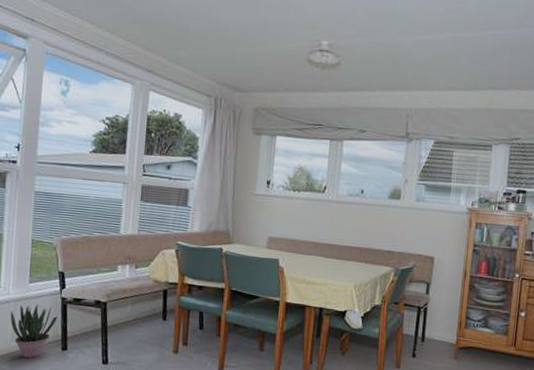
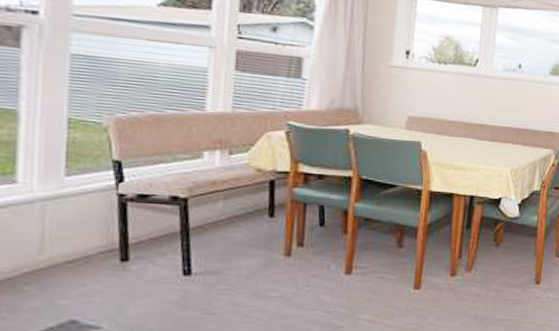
potted plant: present [10,304,58,358] -> none [35,203,113,275]

